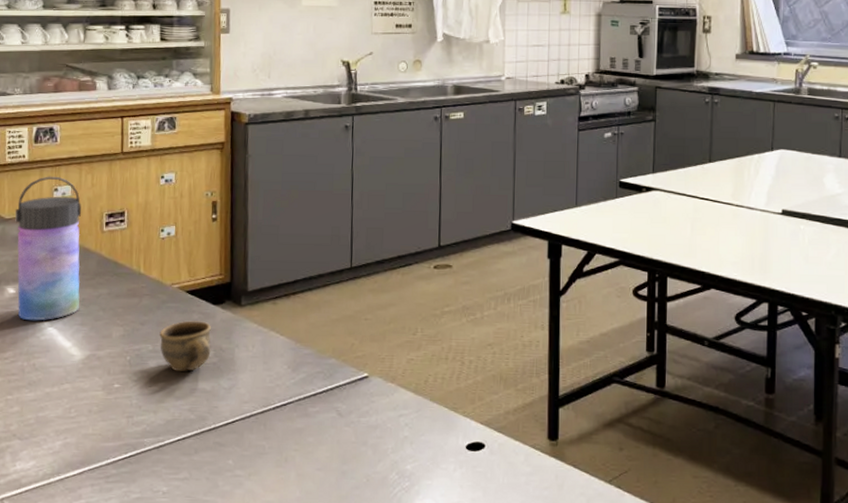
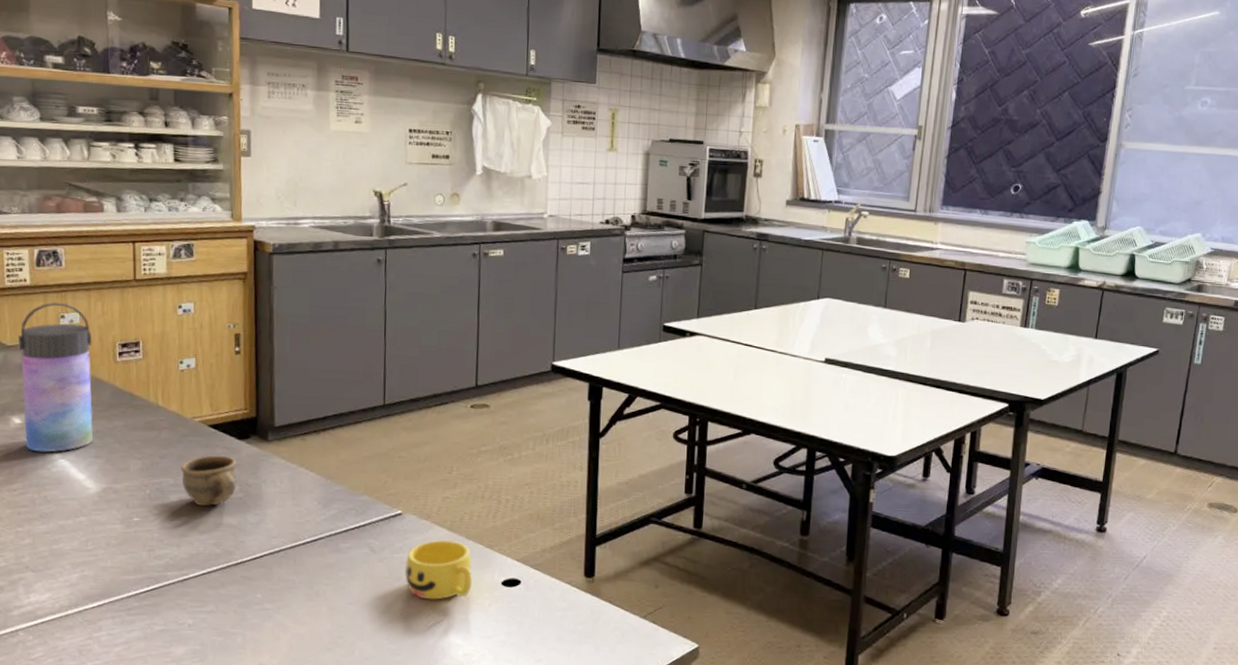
cup: none [371,402,437,465] -> present [405,539,472,600]

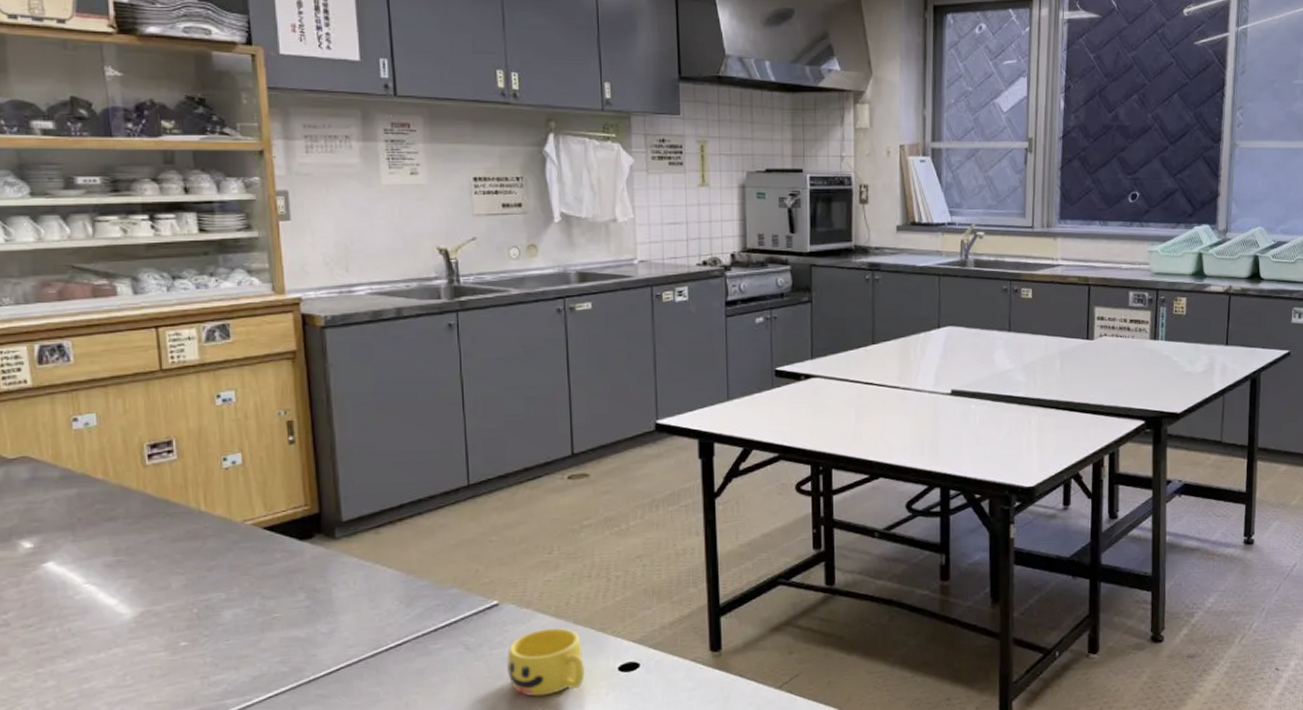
water bottle: present [17,302,93,453] -> none [20,403,123,579]
cup: present [181,455,237,507] -> none [233,560,302,621]

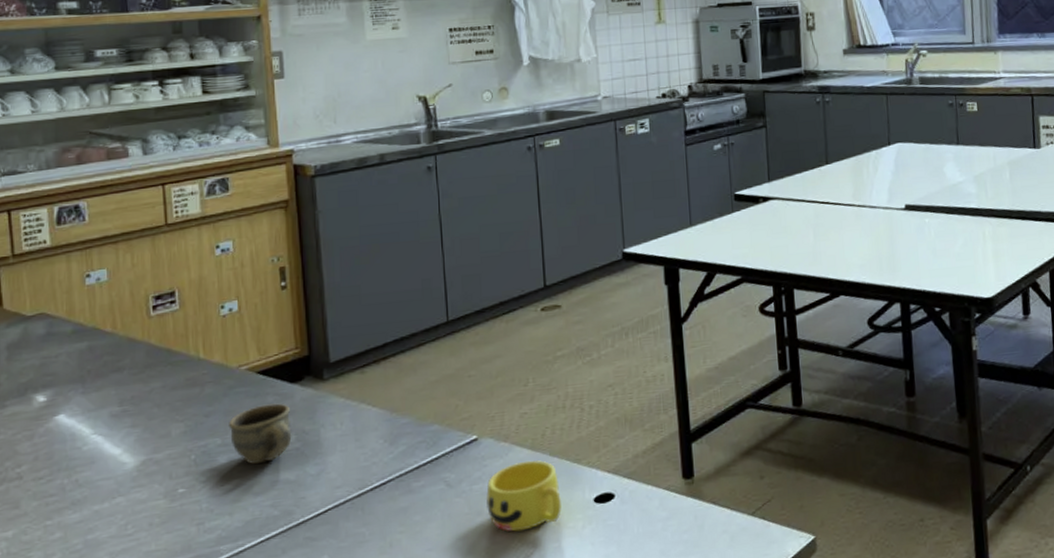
cup: none [233,560,302,621] -> present [228,403,292,465]

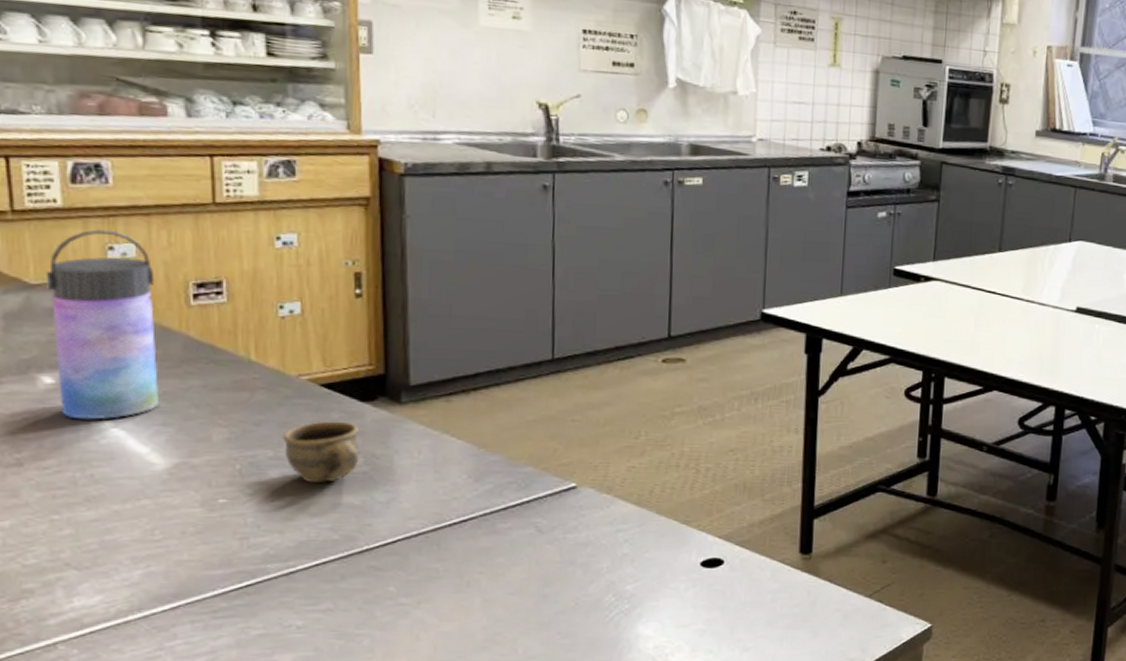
water bottle: none [38,260,127,431] -> present [45,229,158,420]
cup: present [486,460,561,532] -> none [581,516,664,586]

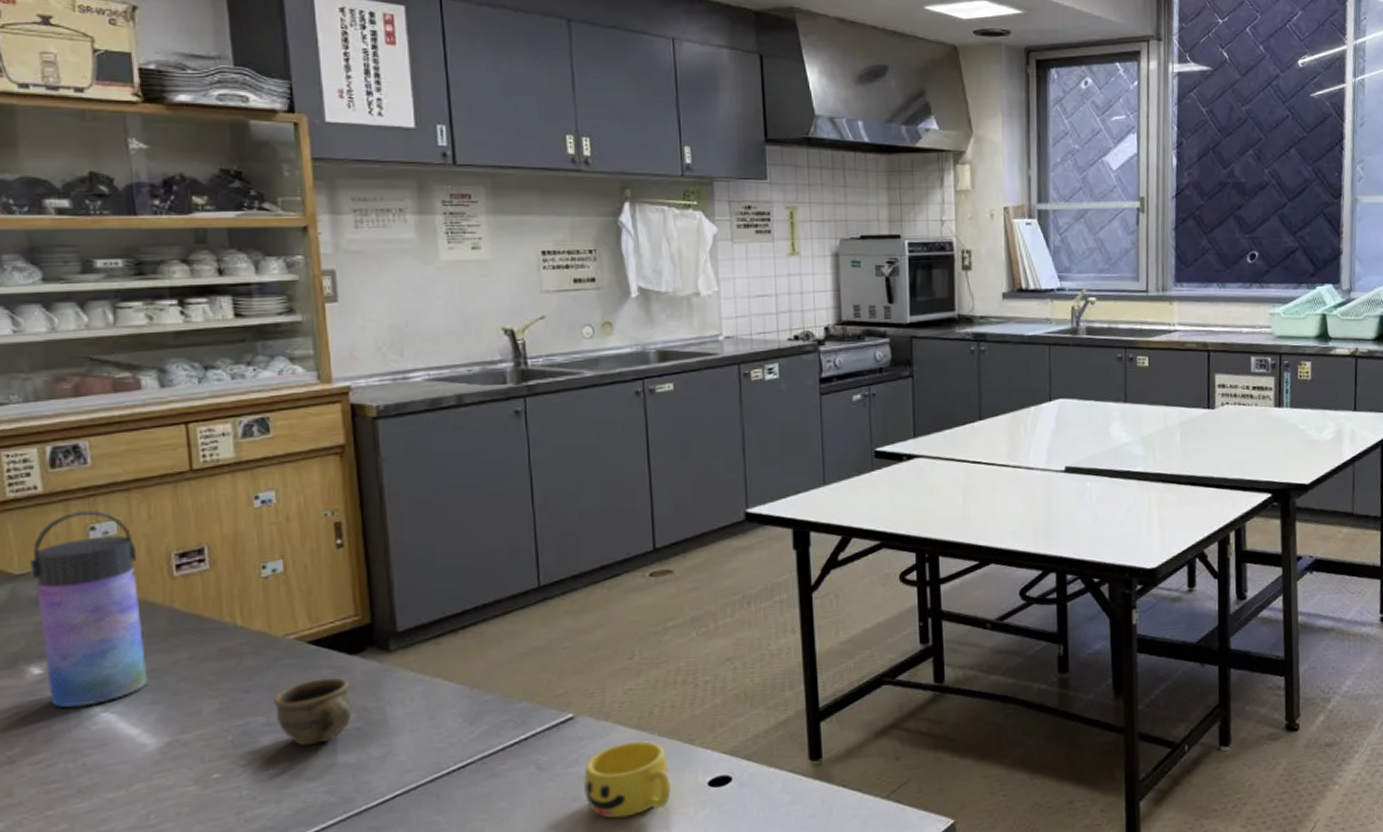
cup: none [581,516,664,586] -> present [584,741,671,819]

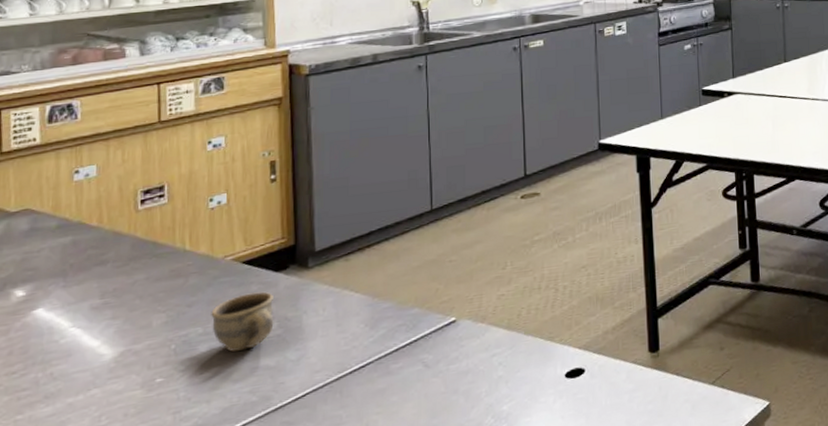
water bottle: present [29,510,147,708] -> none [23,156,111,325]
cup: present [584,741,671,819] -> none [463,339,534,409]

